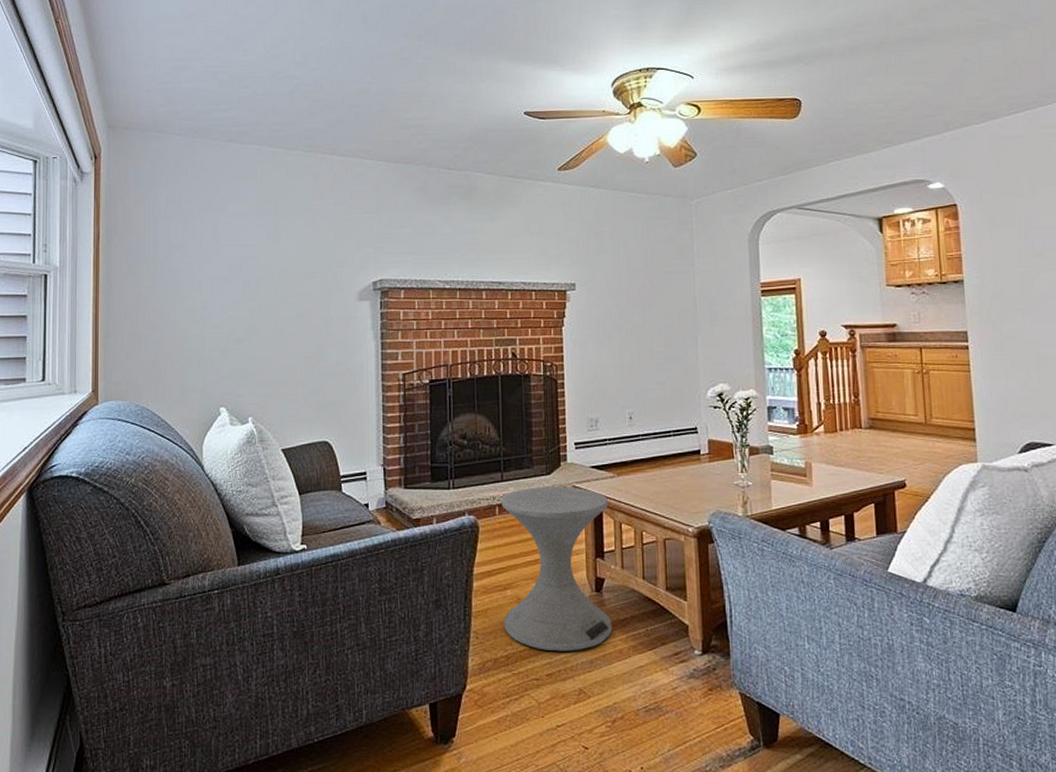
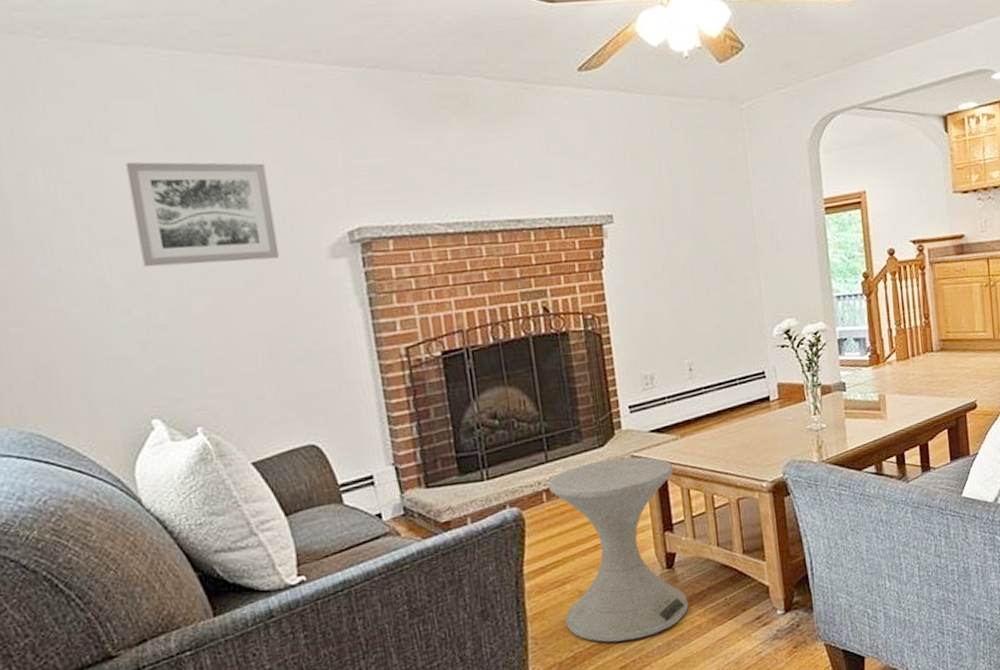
wall art: none [232,222,323,298] -> present [125,161,280,268]

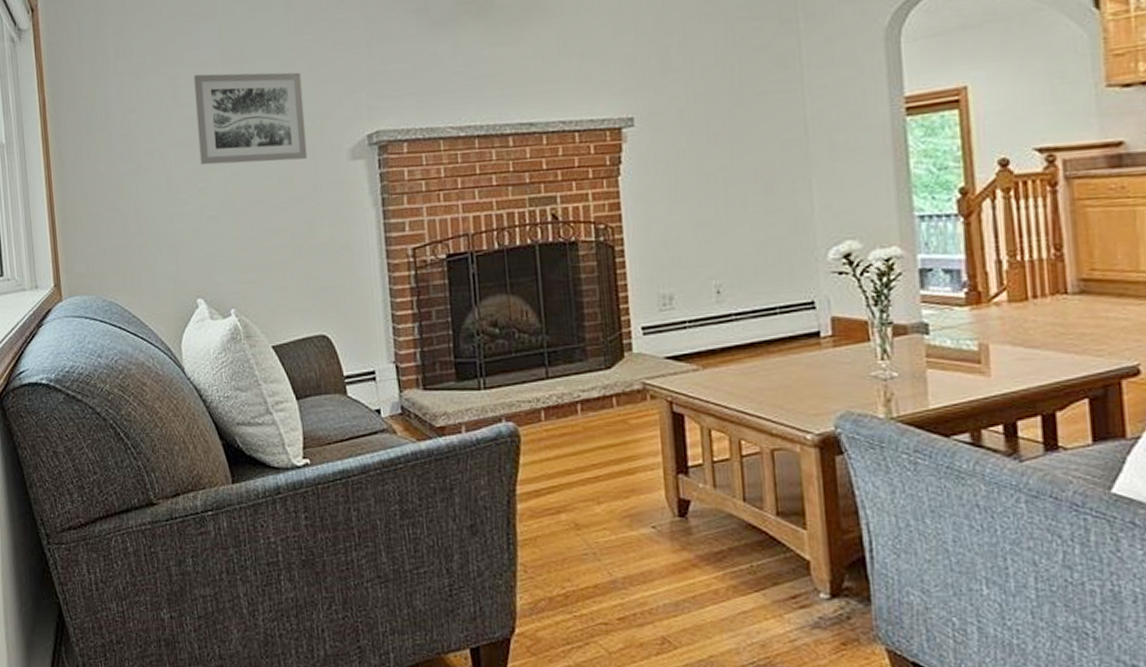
side table: present [548,456,689,643] -> none [548,384,704,591]

